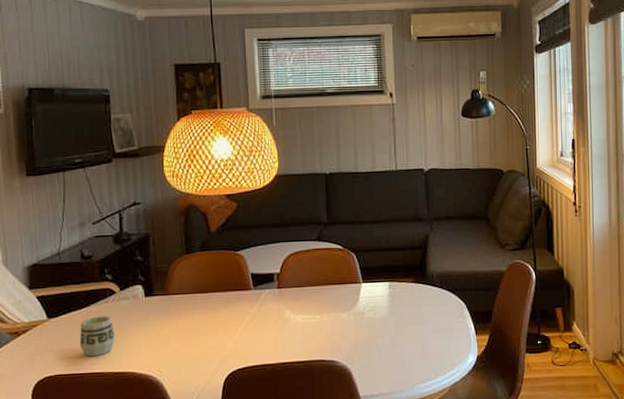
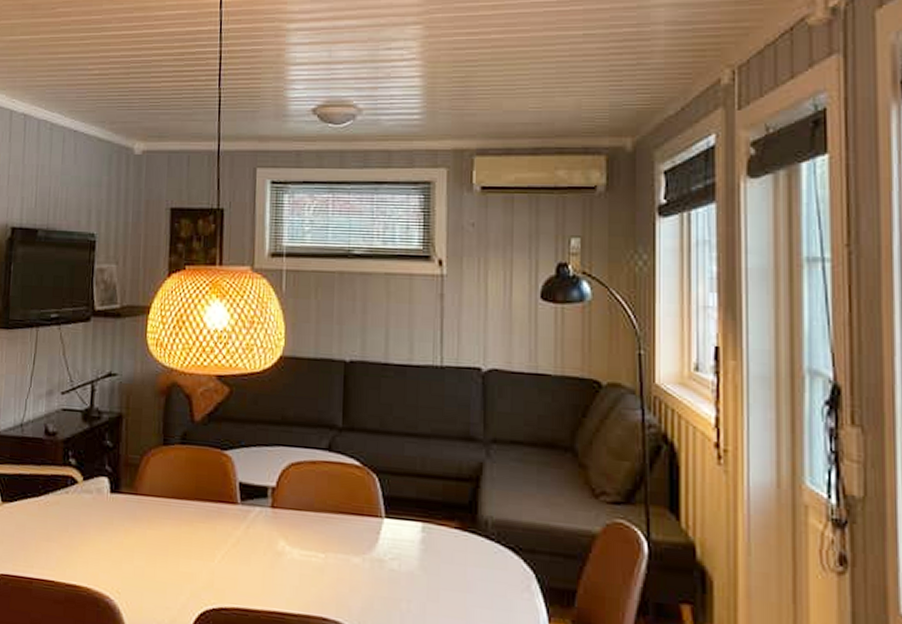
cup: present [79,316,116,357] -> none [31,508,73,559]

